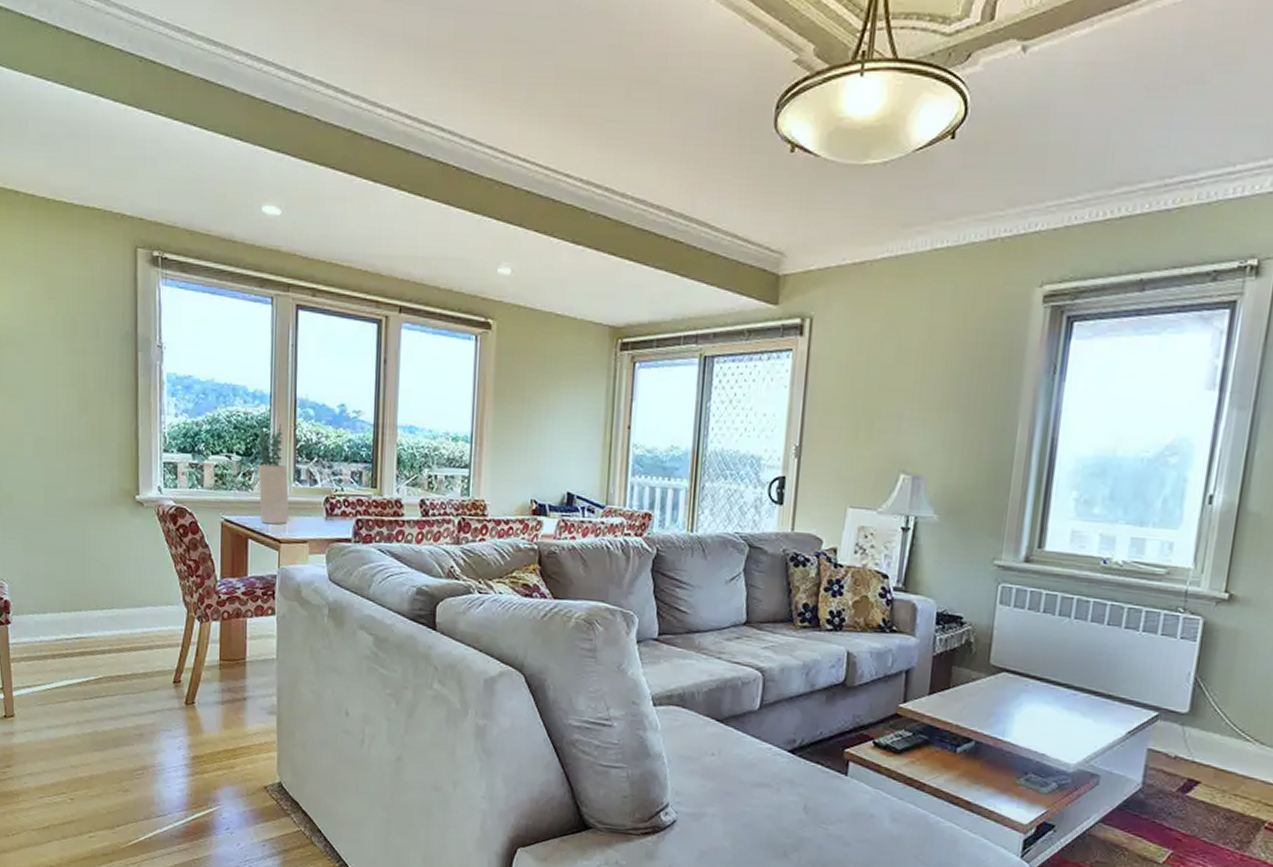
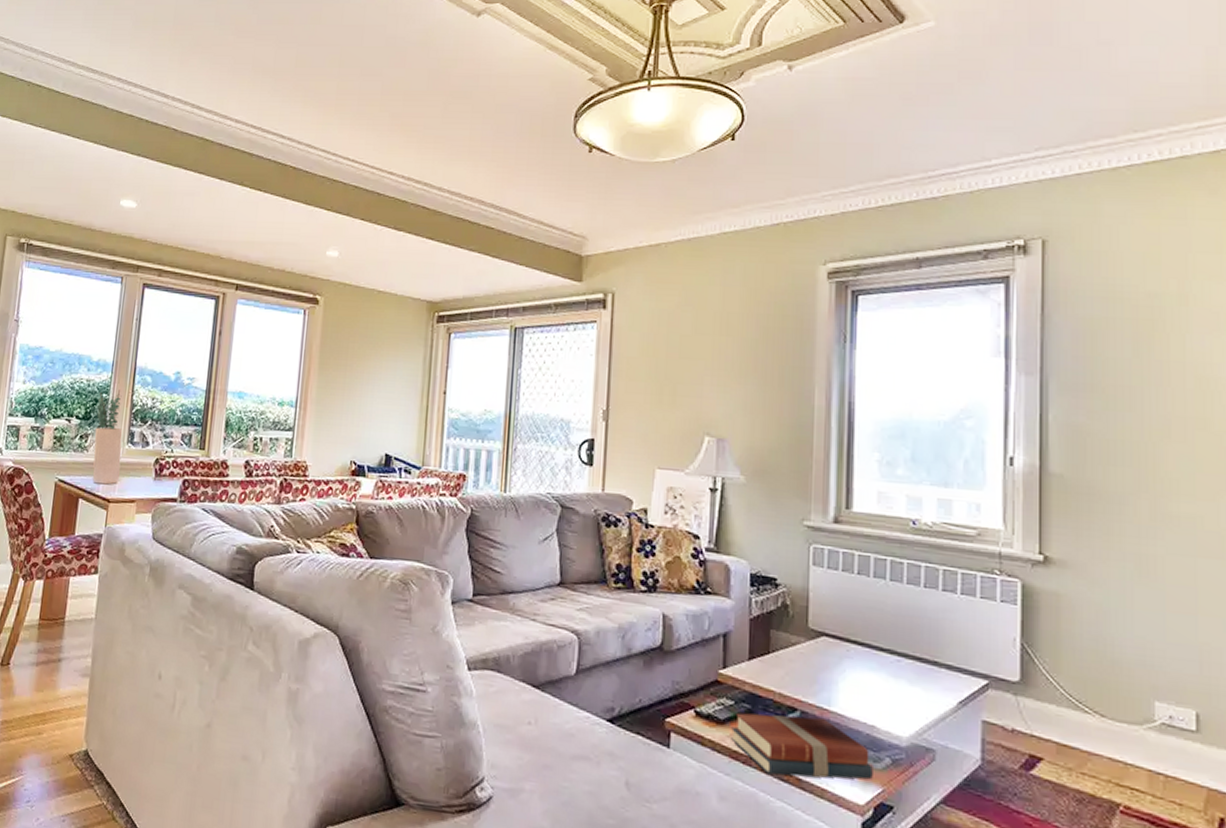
books: none [907,743,1039,802] -> present [731,712,873,780]

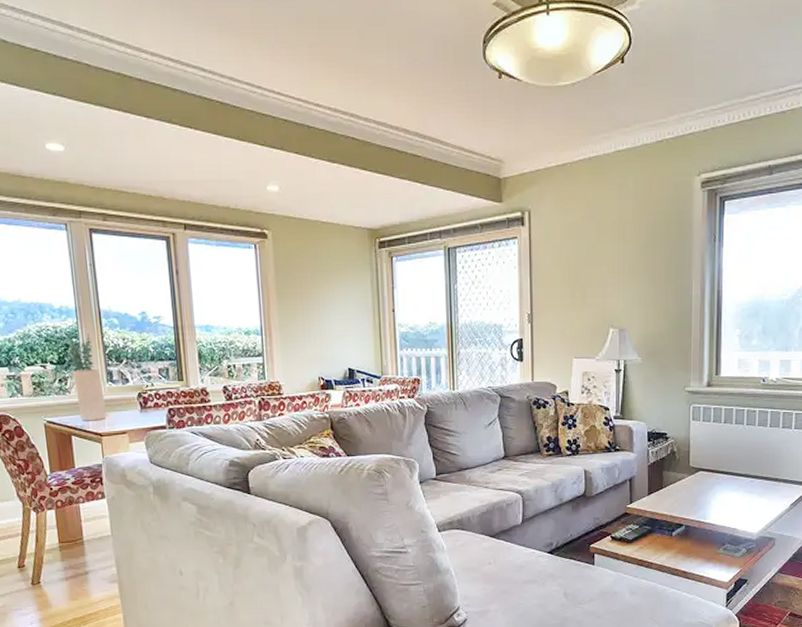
books: present [731,712,873,780] -> none [637,529,734,572]

